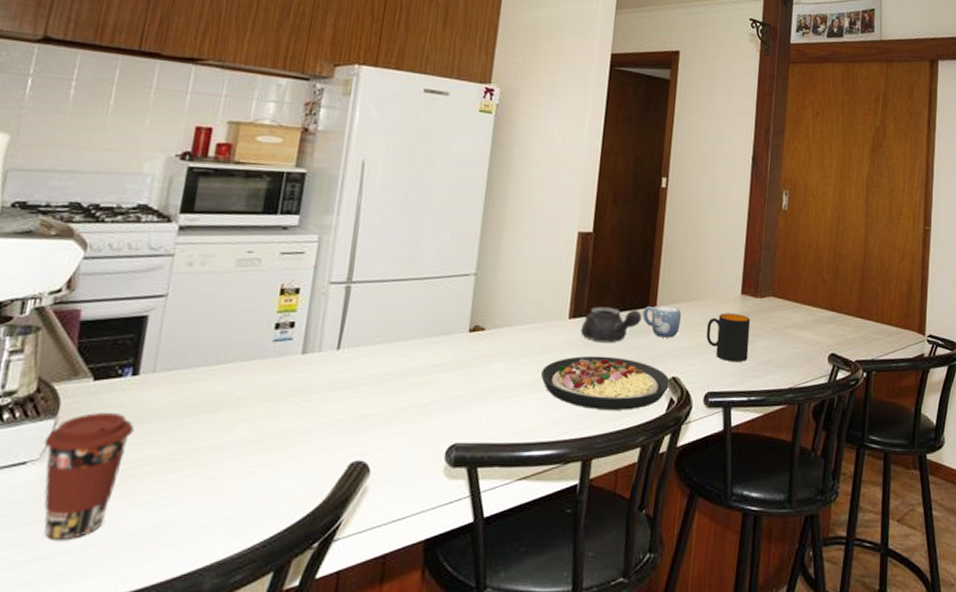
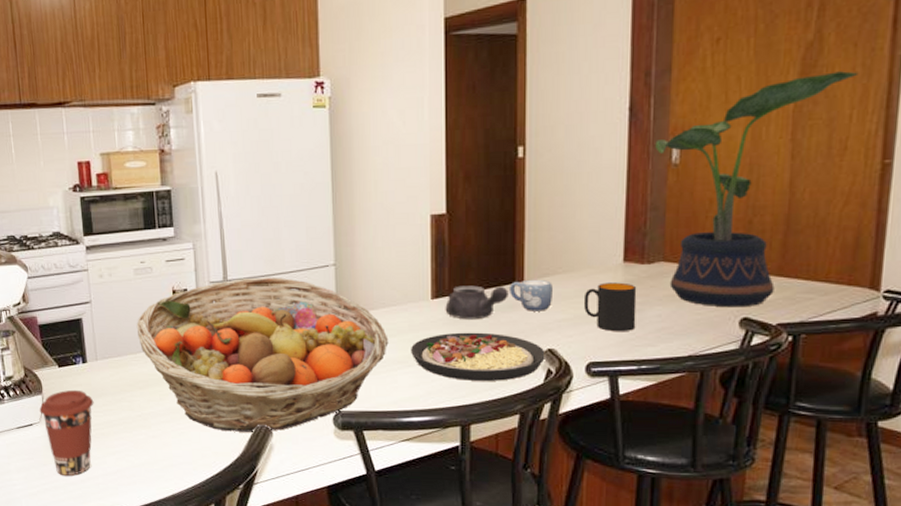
fruit basket: none [221,281,520,471] -> present [136,277,389,432]
potted plant: none [770,153,908,344] -> present [655,71,859,308]

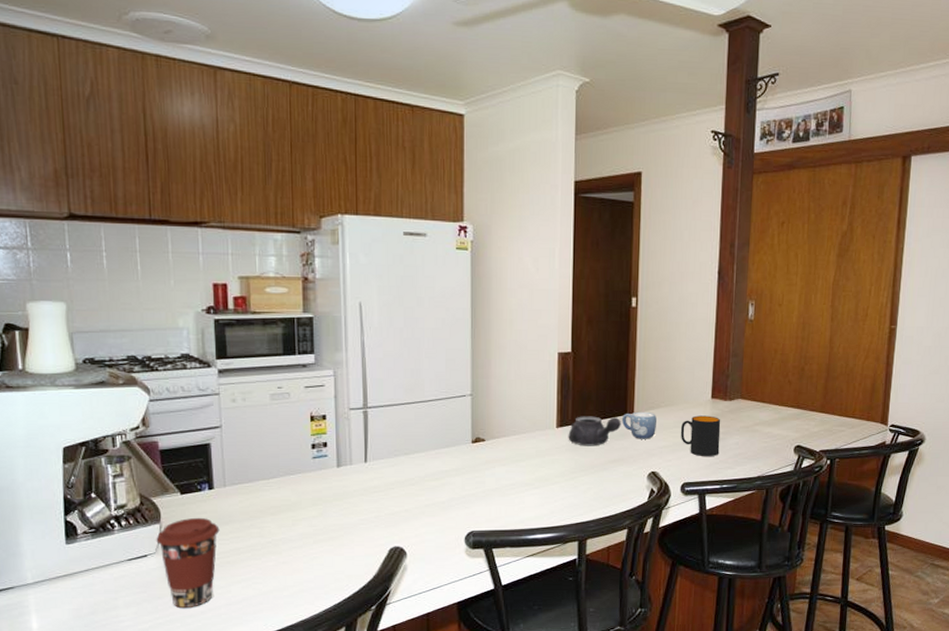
fruit basket: present [136,277,389,432] -> none [270,405,518,555]
plate: present [411,332,545,381] -> none [537,457,650,500]
potted plant: present [655,71,859,308] -> none [736,256,876,437]

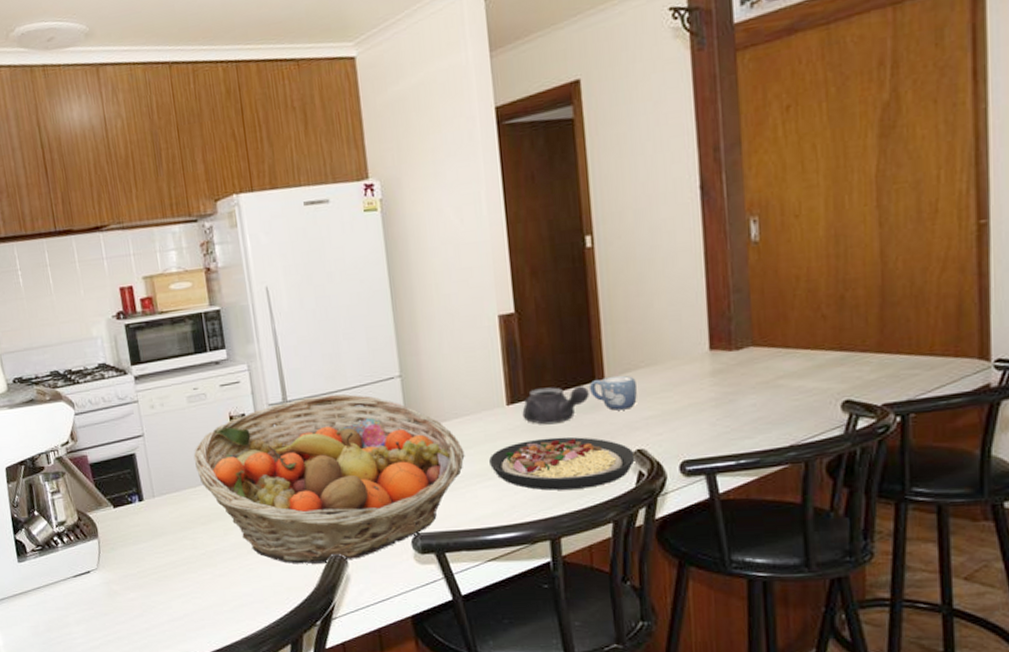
coffee cup: present [156,517,220,608] -> none [96,530,155,624]
fruit basket: none [270,405,518,555] -> present [193,394,465,564]
plate: none [537,457,650,500] -> present [489,436,635,491]
mug: present [681,415,721,457] -> none [671,372,730,426]

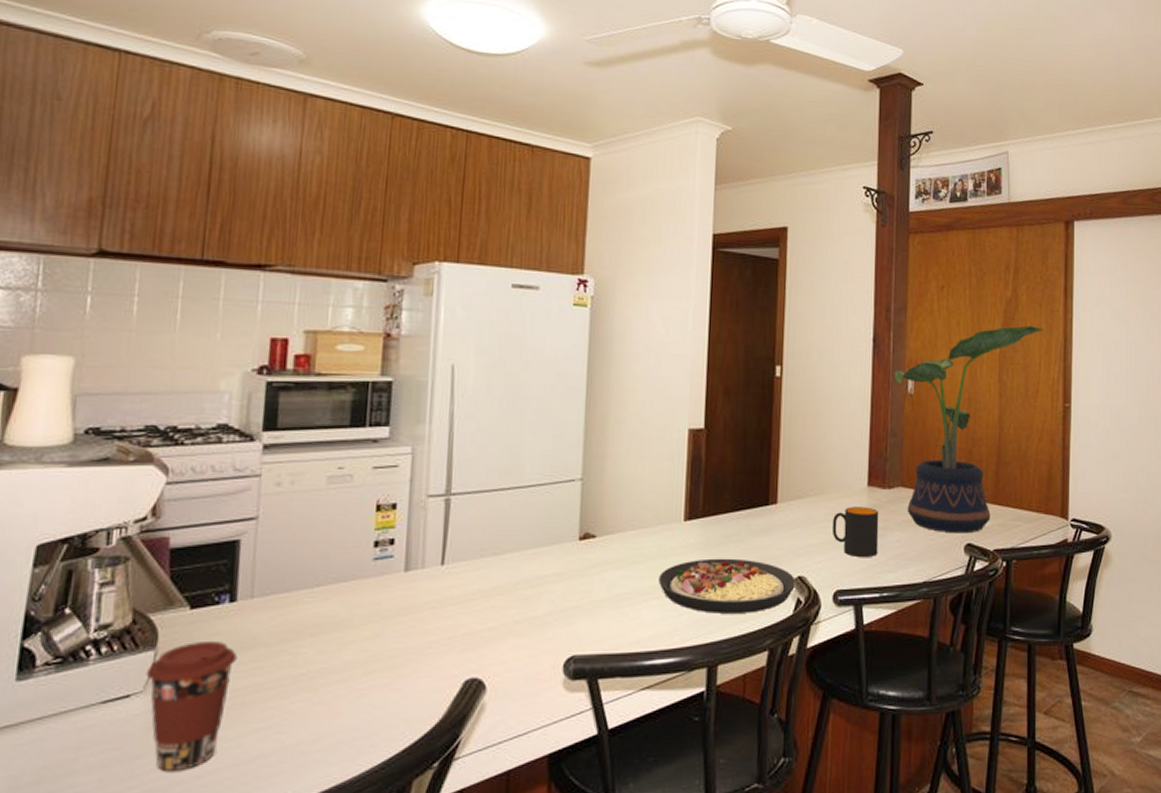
coffee cup: none [96,530,155,624] -> present [146,640,238,771]
fruit basket: present [193,394,465,564] -> none [318,491,635,690]
teapot: present [522,386,589,425] -> none [698,506,762,544]
mug: present [590,375,638,411] -> none [763,501,805,536]
mug: none [671,372,730,426] -> present [833,506,879,558]
potted plant: none [731,129,942,391] -> present [894,325,1044,534]

